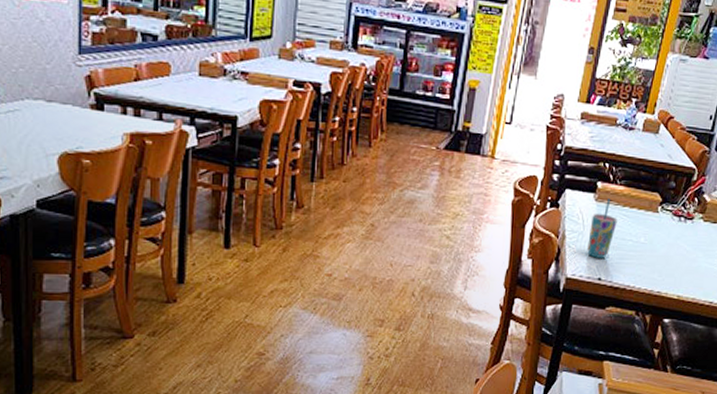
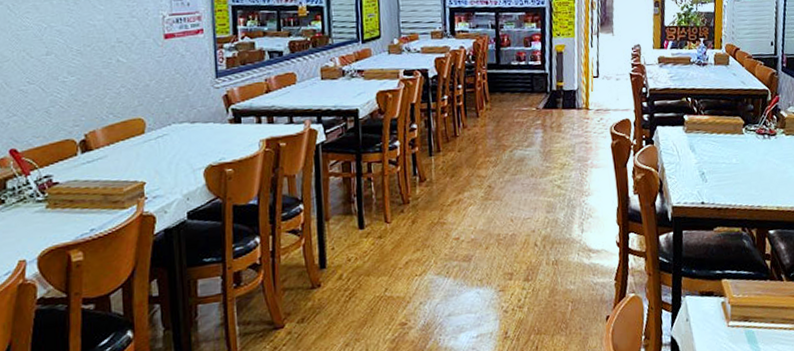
cup: present [587,198,618,258] -> none [685,128,709,184]

